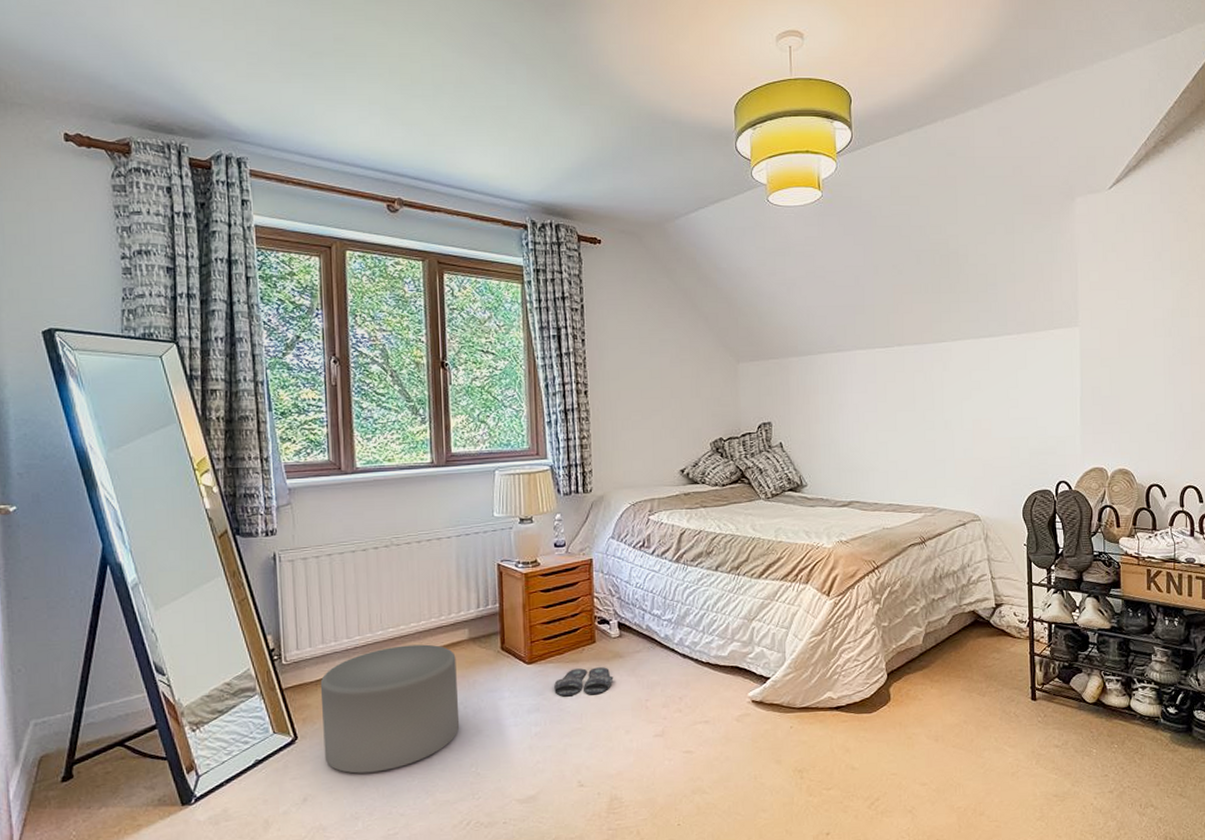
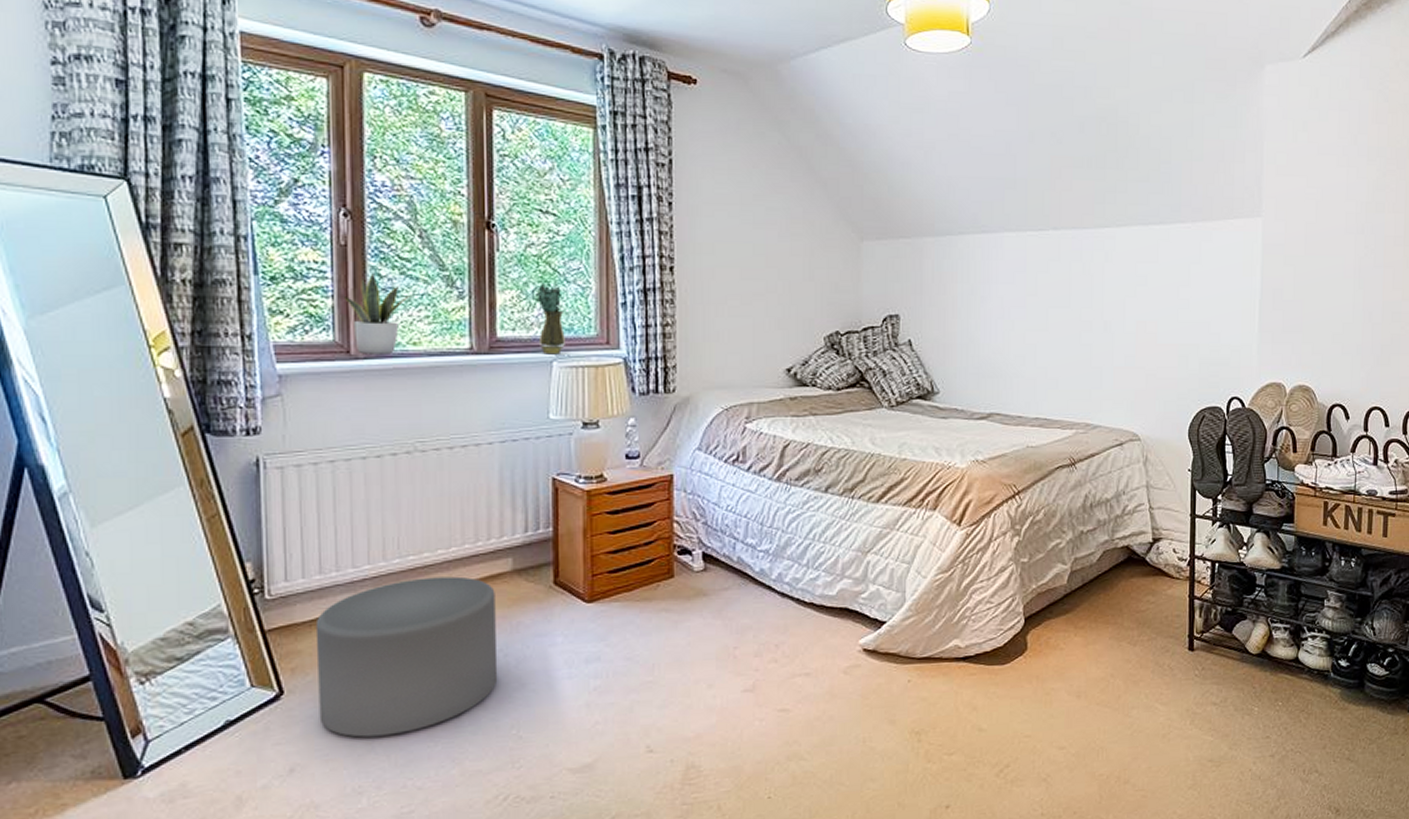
potted plant: none [335,404,387,470] -> present [343,270,413,355]
vase: none [479,408,504,465] -> present [534,282,565,355]
slippers: present [554,667,614,697] -> none [620,607,695,643]

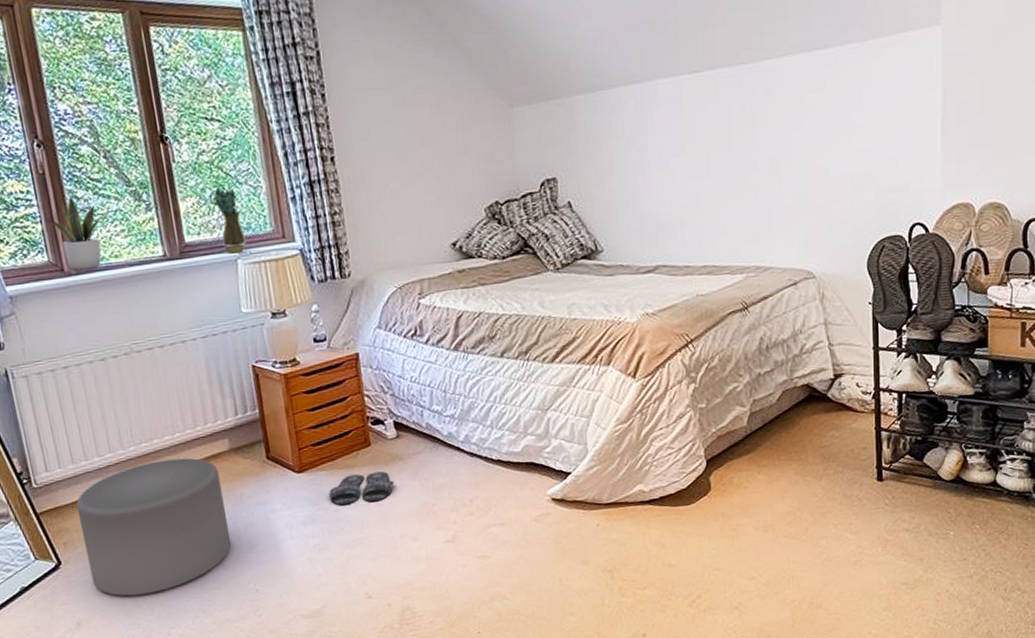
slippers: none [620,607,695,643] -> present [329,471,395,506]

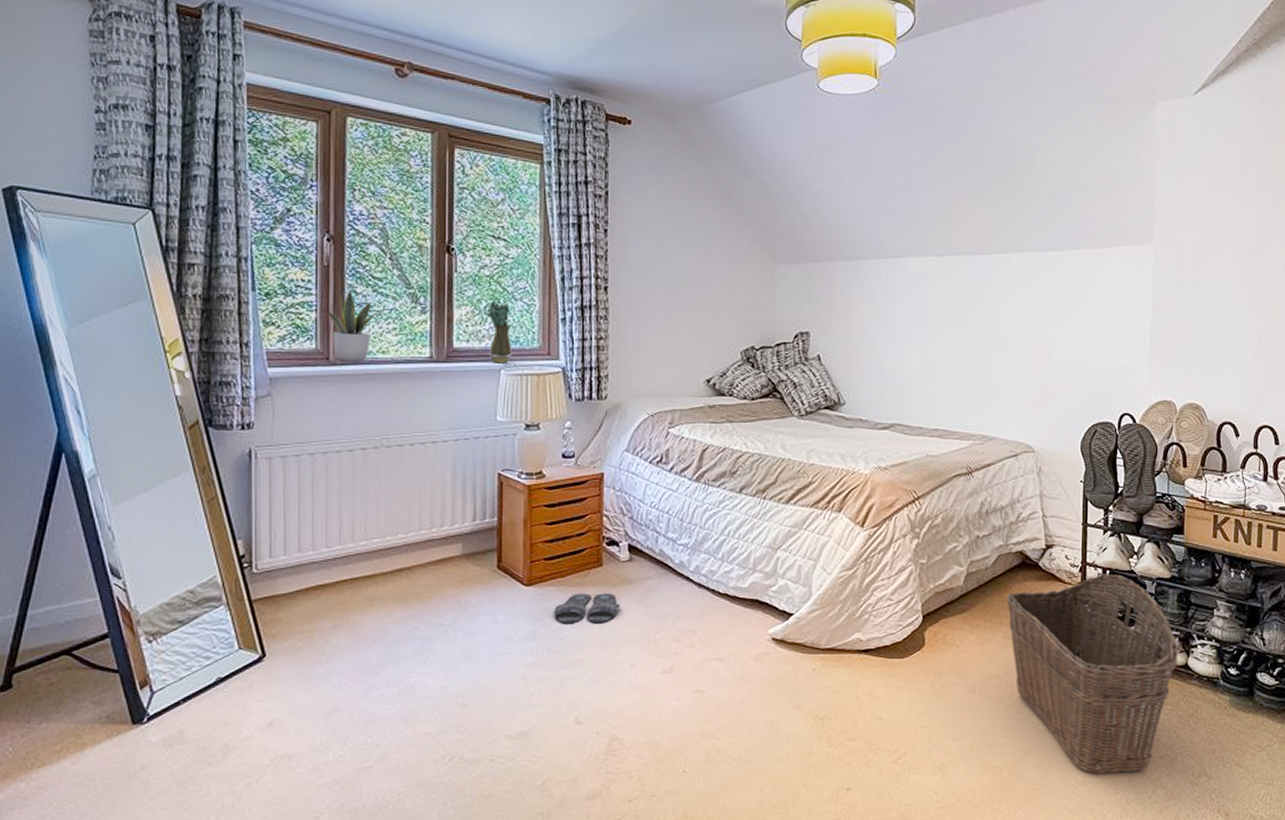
pouf: present [76,458,231,597] -> none [293,558,447,698]
wicker basket: none [794,396,986,599] -> present [1006,573,1178,774]

